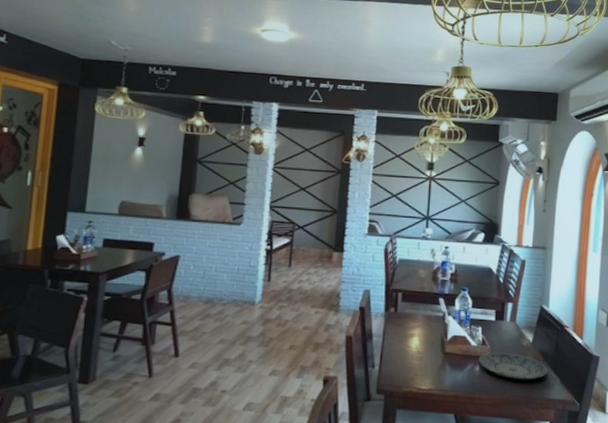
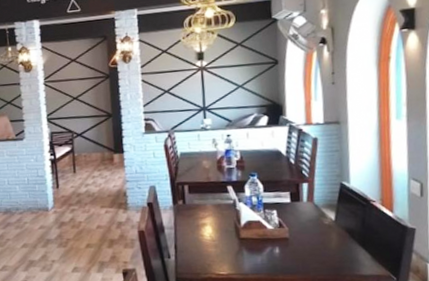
plate: present [478,352,548,380] -> none [277,232,356,259]

